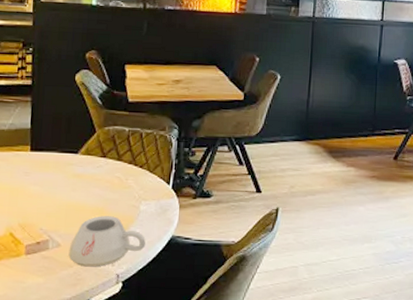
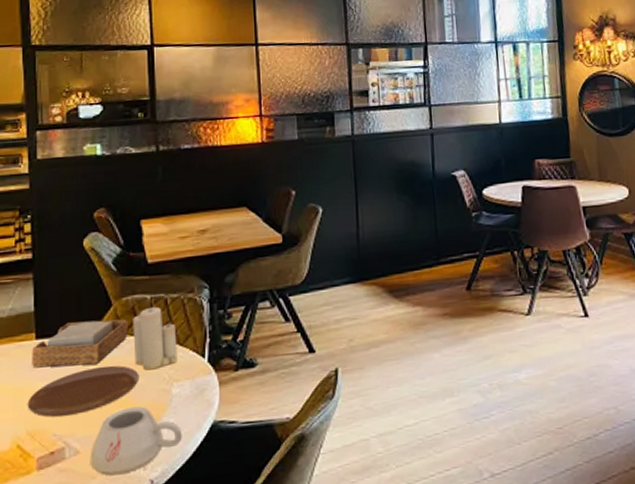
plate: none [20,180,114,216] -> present [27,365,139,418]
napkin holder: none [26,141,108,178] -> present [32,319,127,368]
candle: none [111,135,148,189] -> present [133,304,177,370]

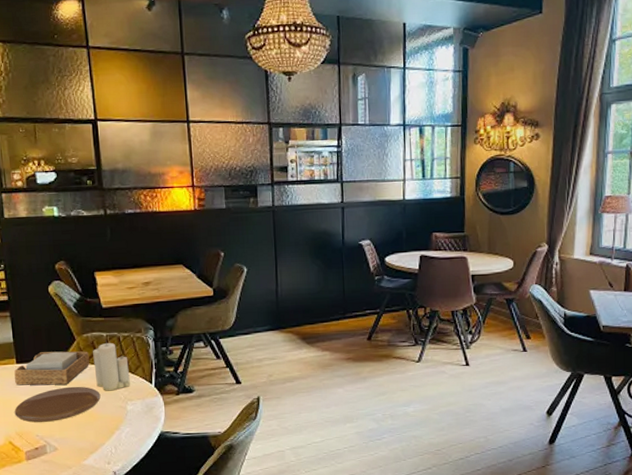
cup: present [90,406,182,476] -> none [66,418,137,467]

